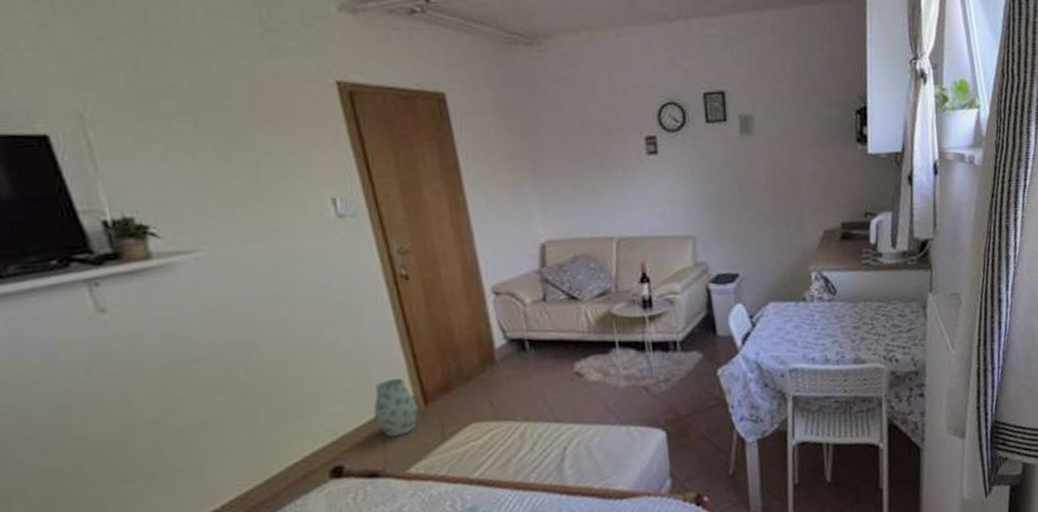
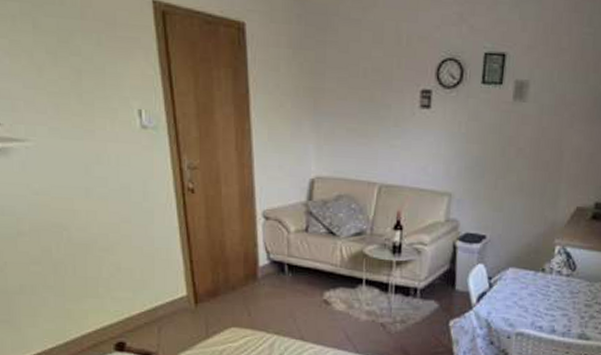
vase: present [373,378,419,437] -> none [154,278,189,326]

